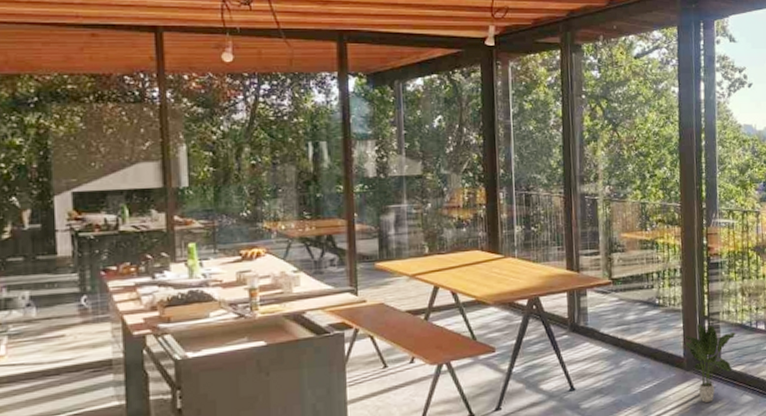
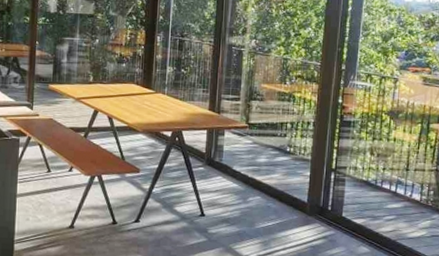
potted plant: present [685,324,736,403] -> none [310,175,361,247]

